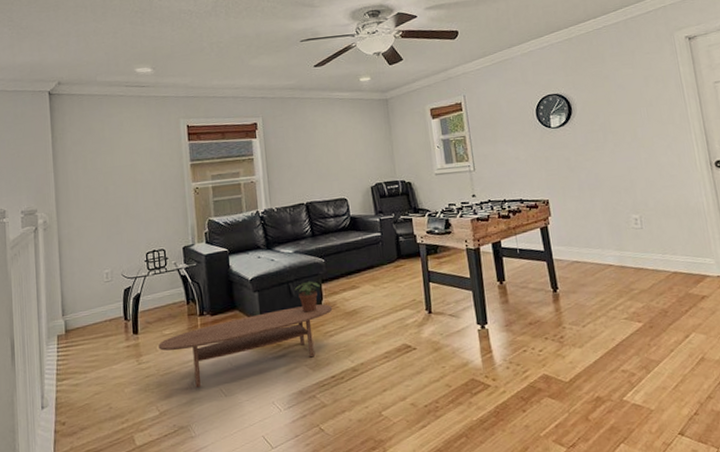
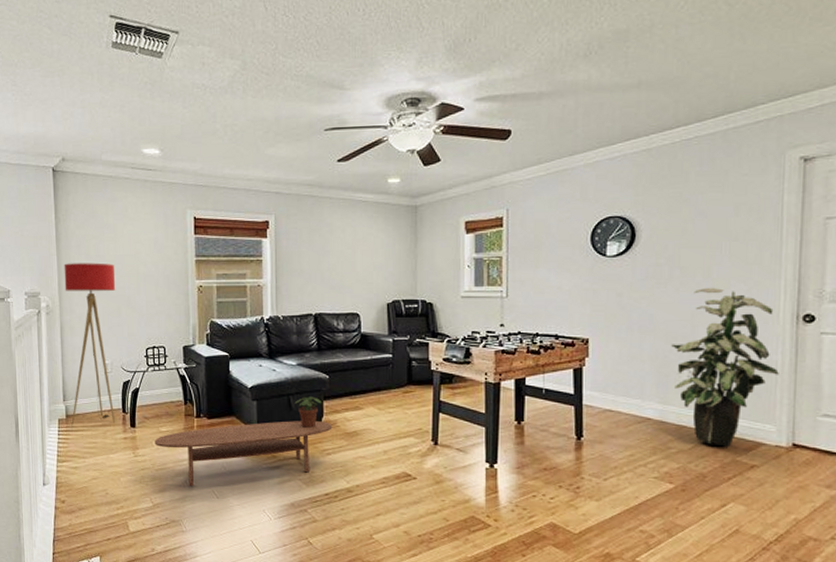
floor lamp: none [61,175,118,340] -> present [64,263,116,425]
indoor plant: none [617,146,707,283] -> present [671,288,779,447]

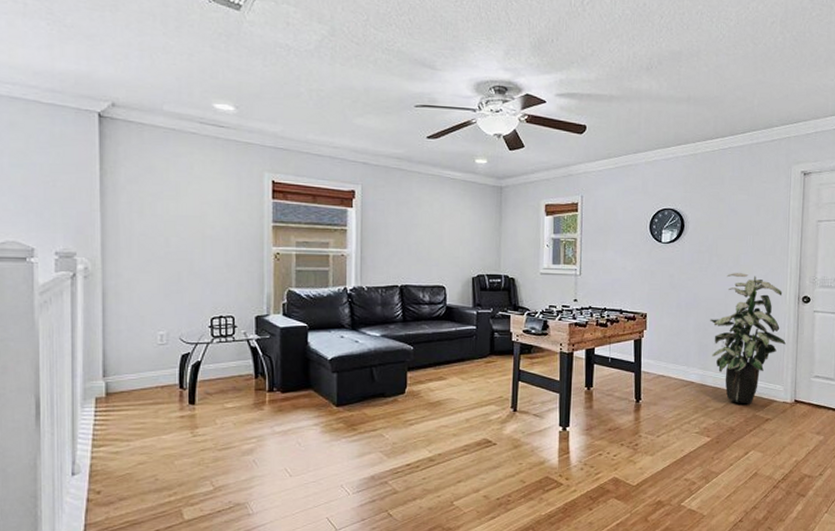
floor lamp: present [64,263,116,425] -> none [109,221,176,404]
coffee table: present [155,421,333,487] -> none [218,392,416,466]
potted plant: present [294,396,322,428] -> none [377,367,406,399]

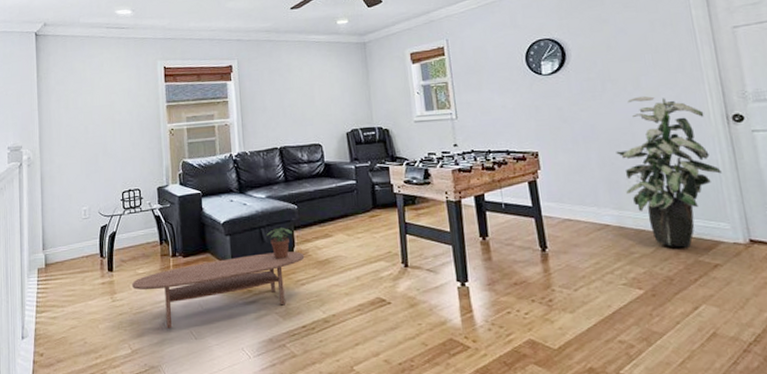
coffee table: none [218,392,416,466] -> present [132,251,305,329]
potted plant: none [377,367,406,399] -> present [266,227,293,259]

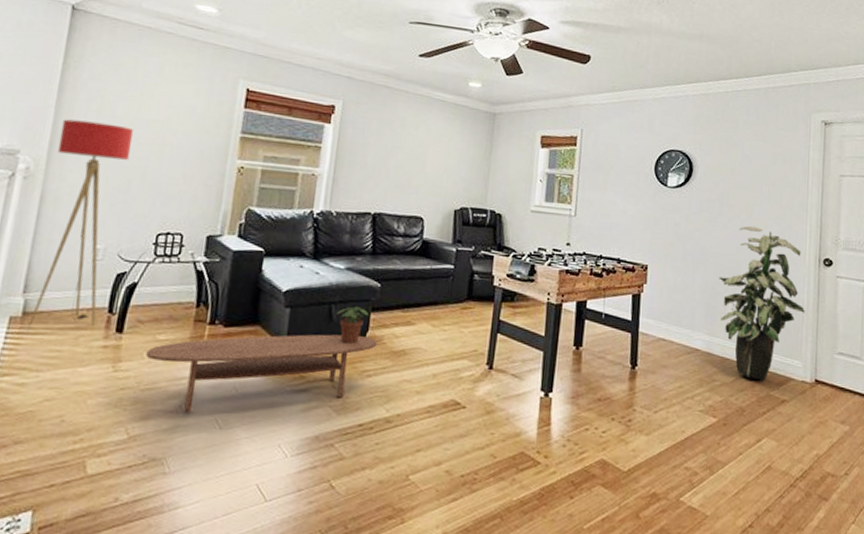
floor lamp: none [44,114,94,273] -> present [28,119,133,326]

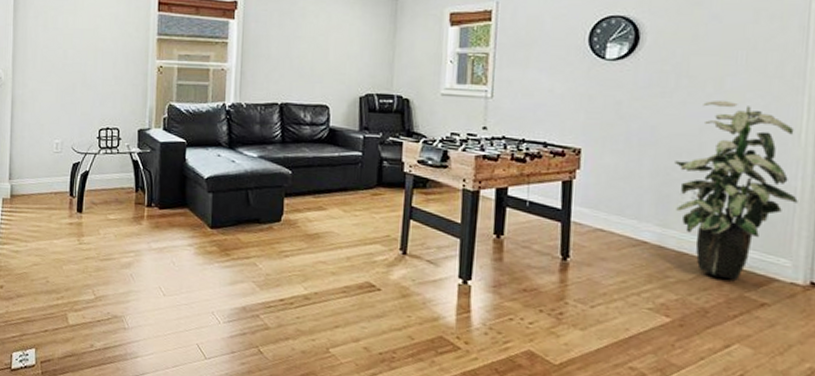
floor lamp: present [28,119,133,326] -> none [15,34,73,207]
coffee table: present [146,334,378,413] -> none [101,217,293,281]
potted plant: present [336,306,369,344] -> none [253,192,282,226]

